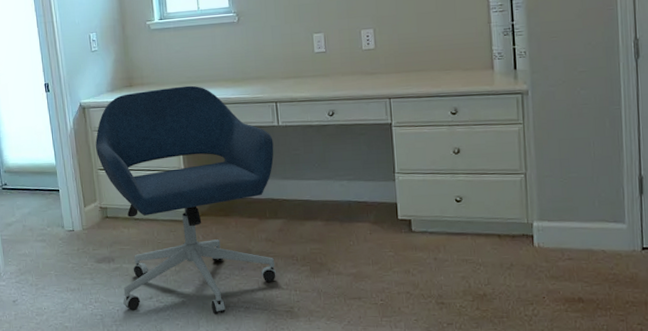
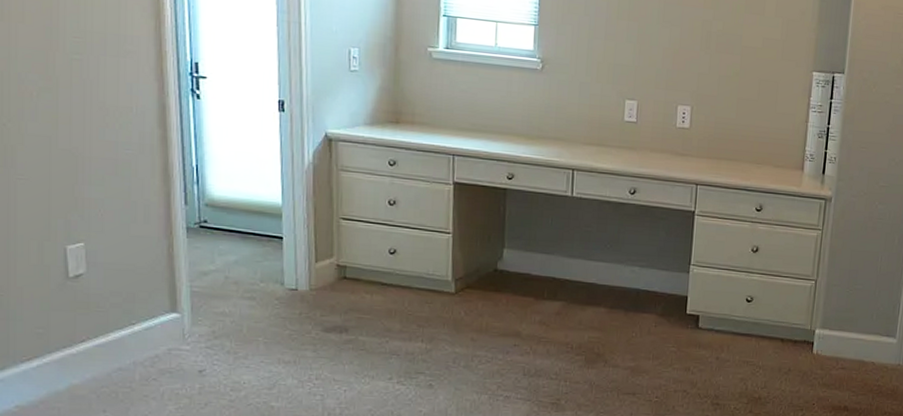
office chair: present [95,85,277,315] -> none [340,131,564,402]

